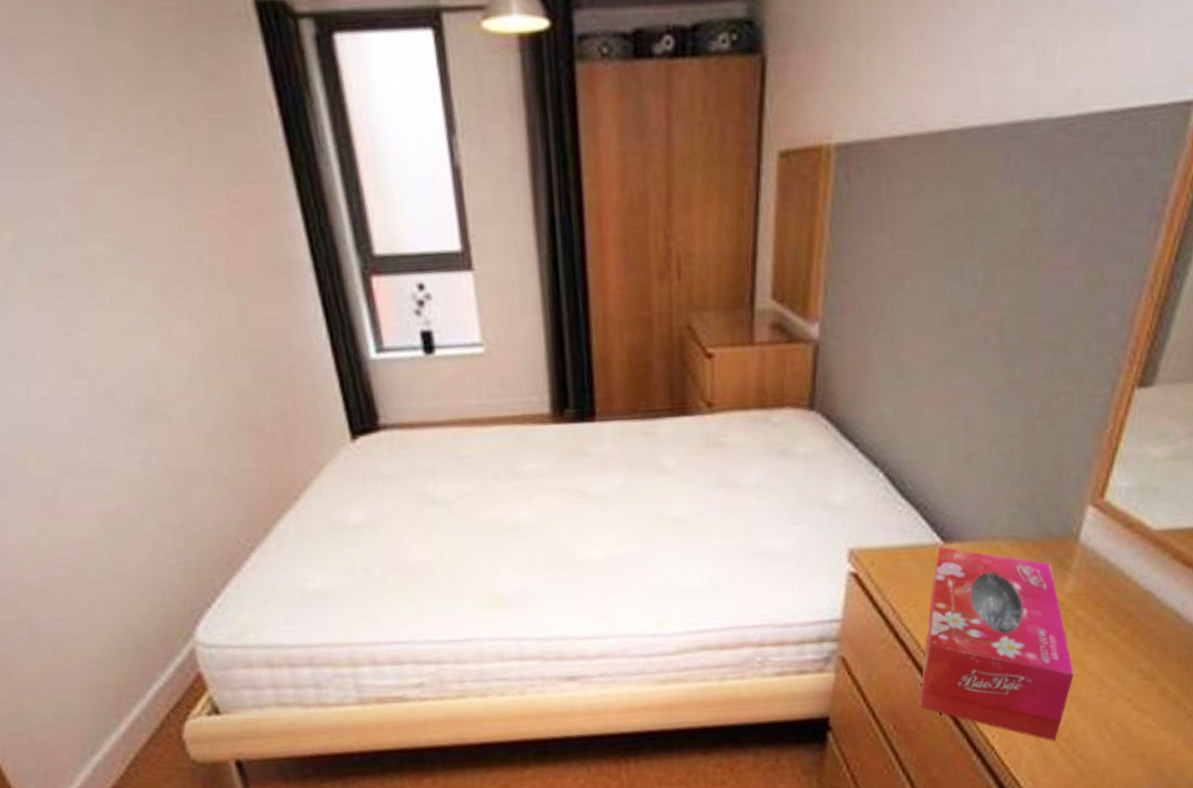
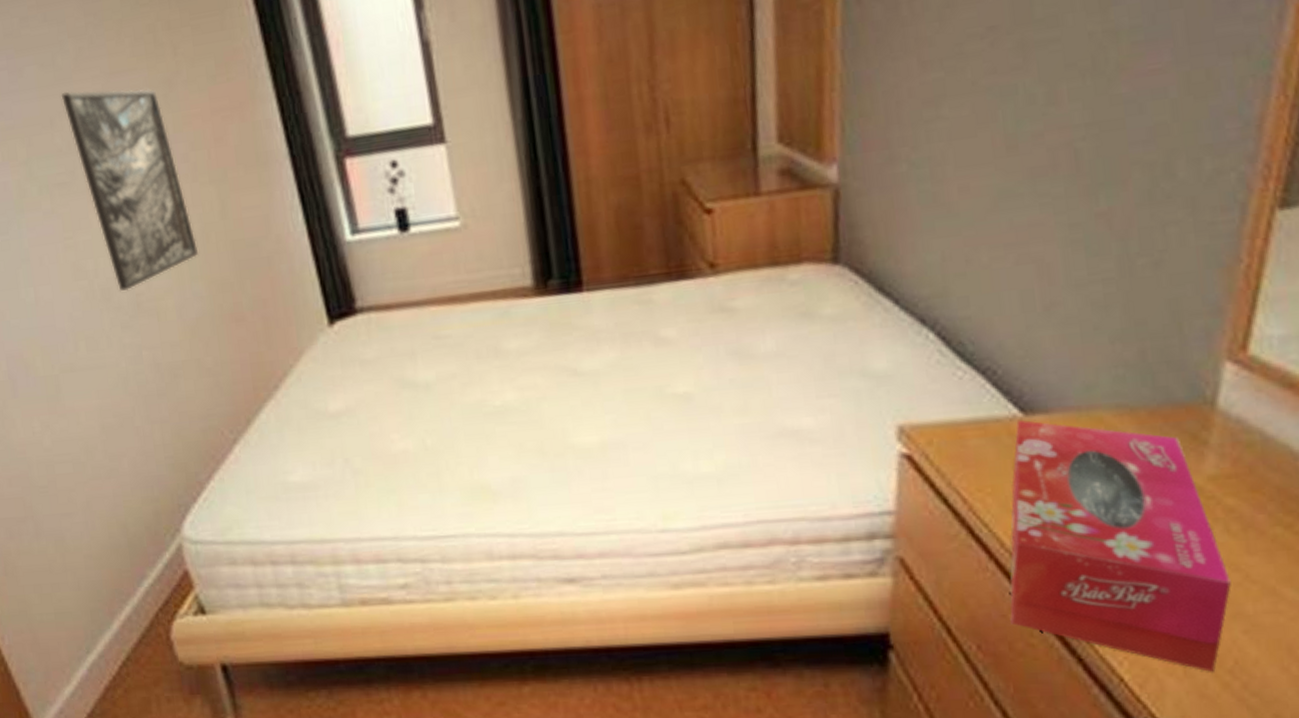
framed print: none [55,175,215,394] -> present [61,88,199,291]

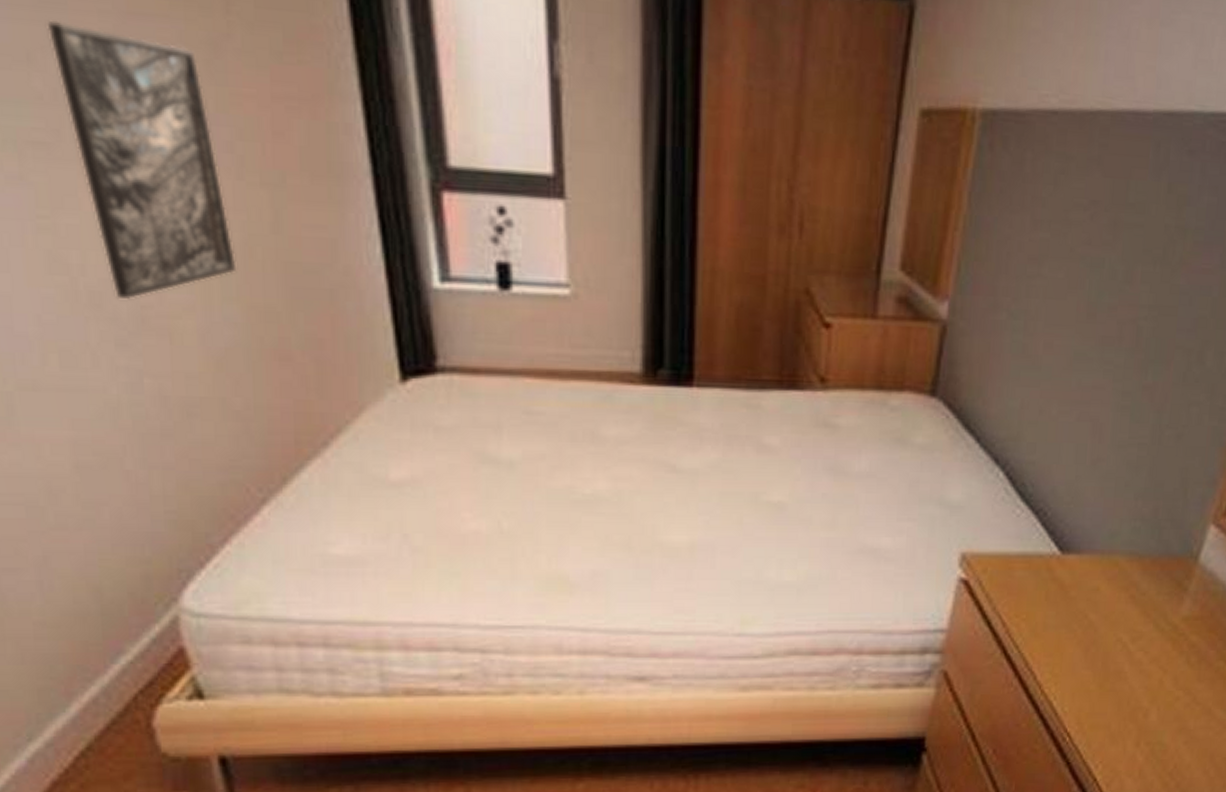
tissue box: present [1009,419,1231,672] -> none [1022,557,1183,774]

